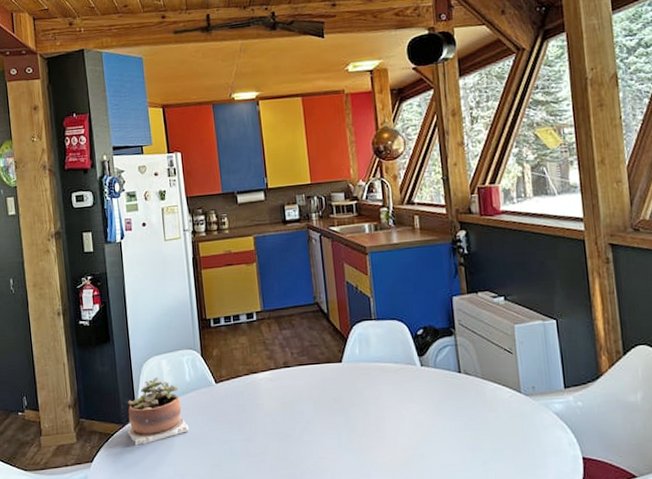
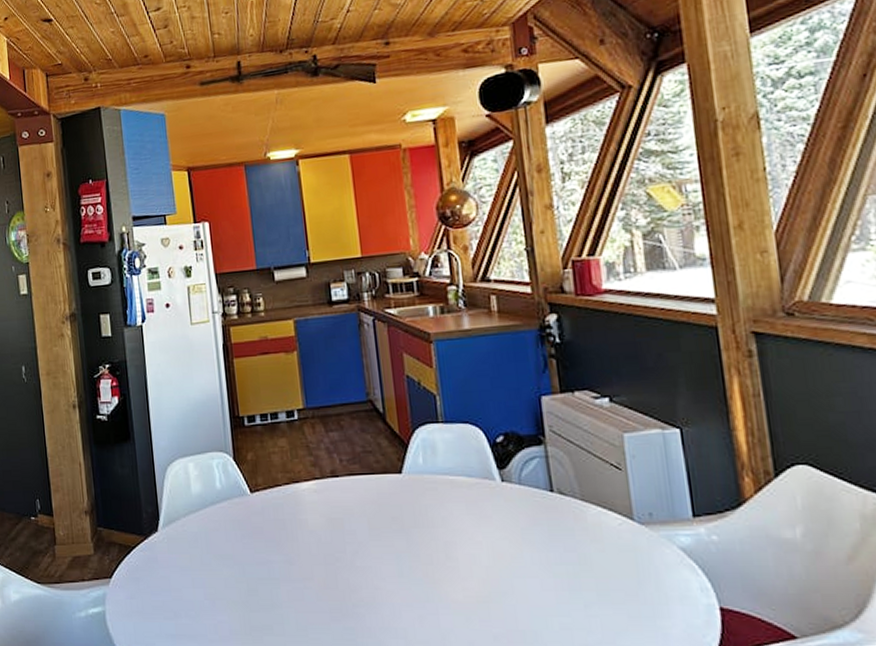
succulent plant: present [127,376,190,446] -> none [149,482,221,562]

